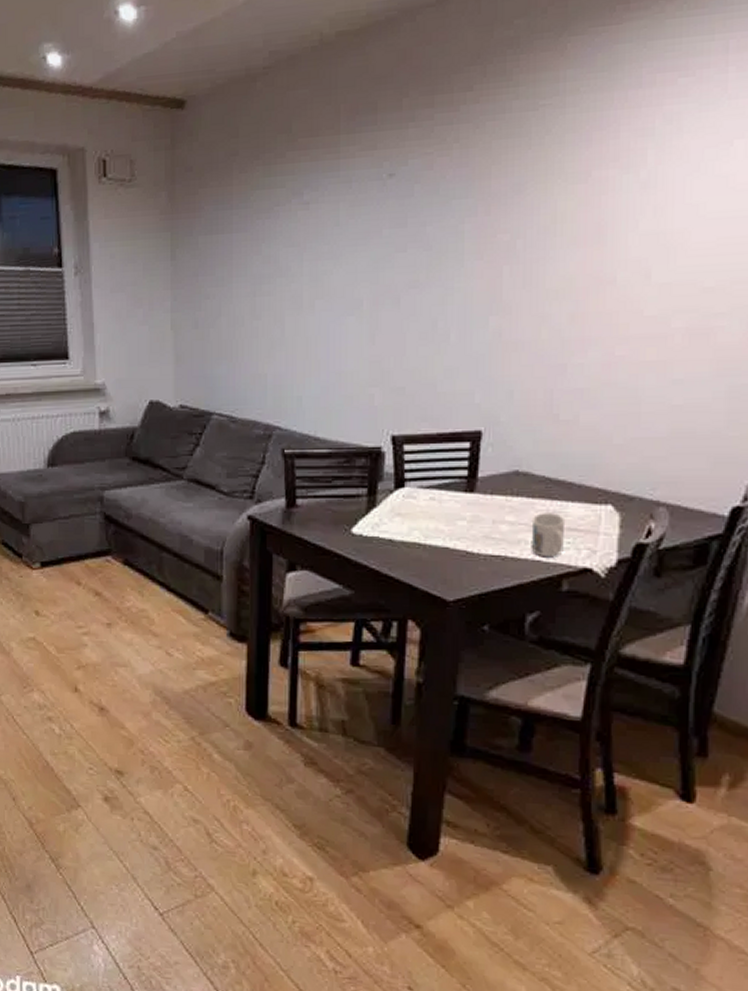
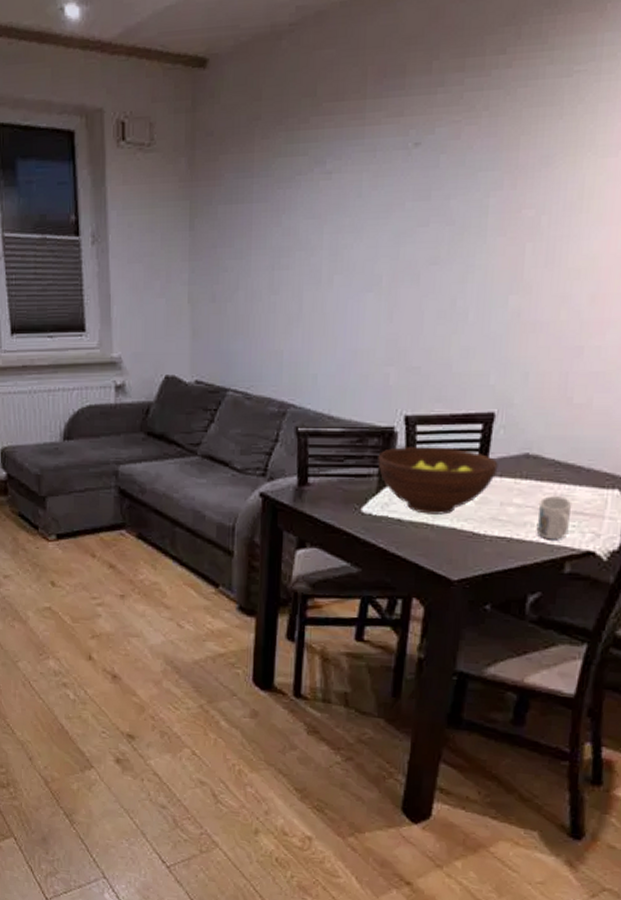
fruit bowl: none [366,466,488,534] -> present [378,447,498,515]

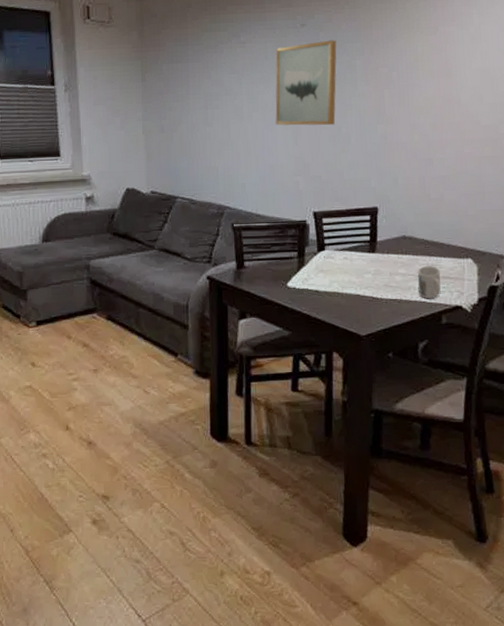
wall art: none [365,166,464,296] -> present [275,40,337,126]
fruit bowl: present [378,447,498,515] -> none [296,234,385,285]

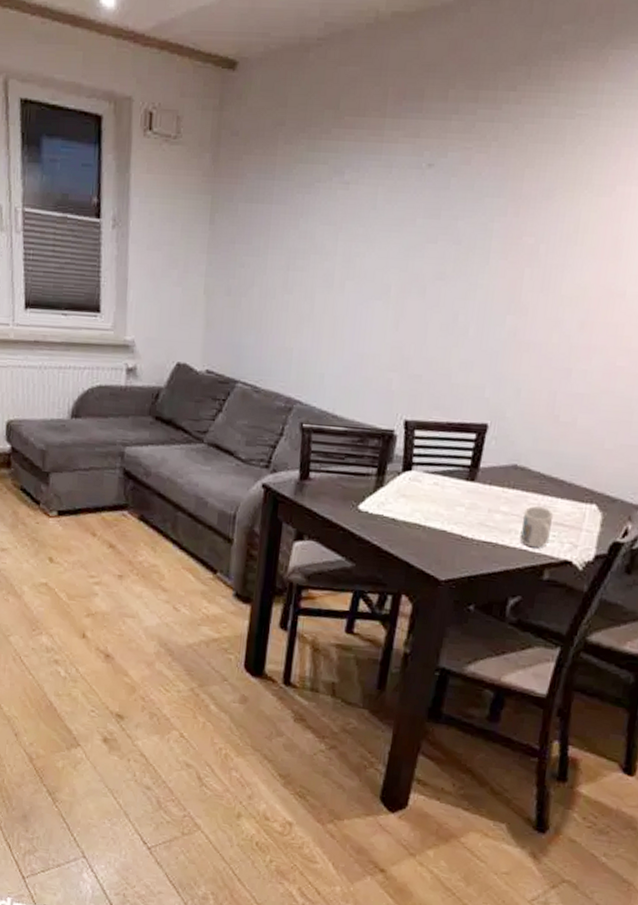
wall art: present [275,40,337,126] -> none [374,190,472,310]

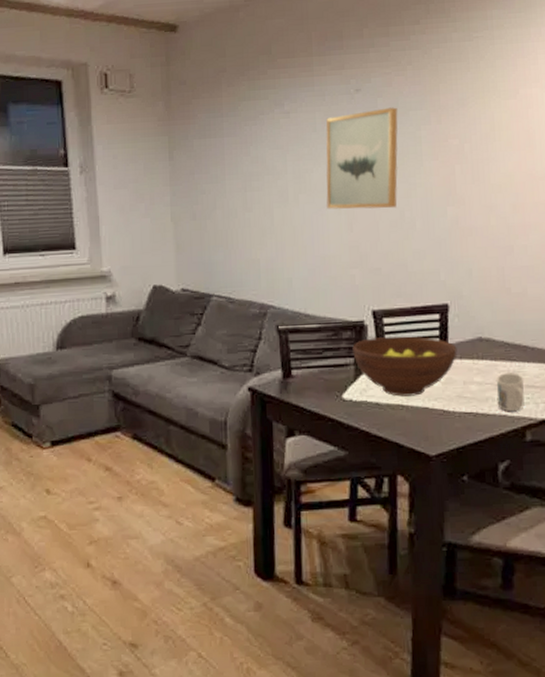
wall art: none [374,190,472,310] -> present [326,107,398,209]
fruit bowl: none [376,449,488,517] -> present [352,336,457,397]

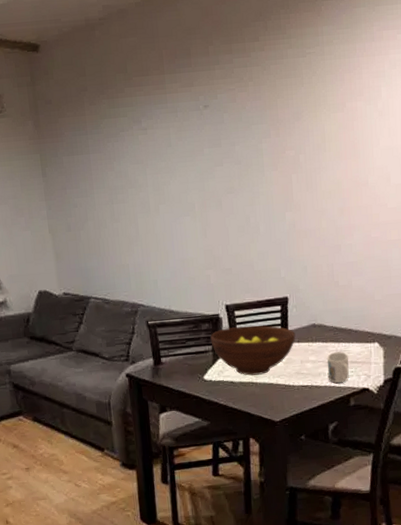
wall art: present [326,107,398,209] -> none [179,122,244,218]

